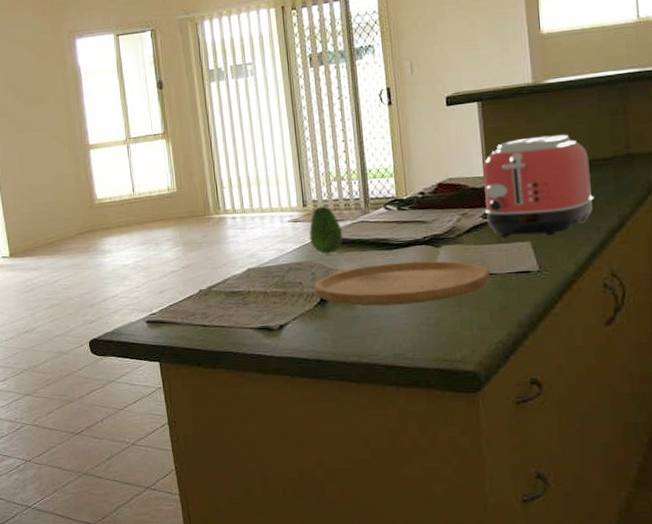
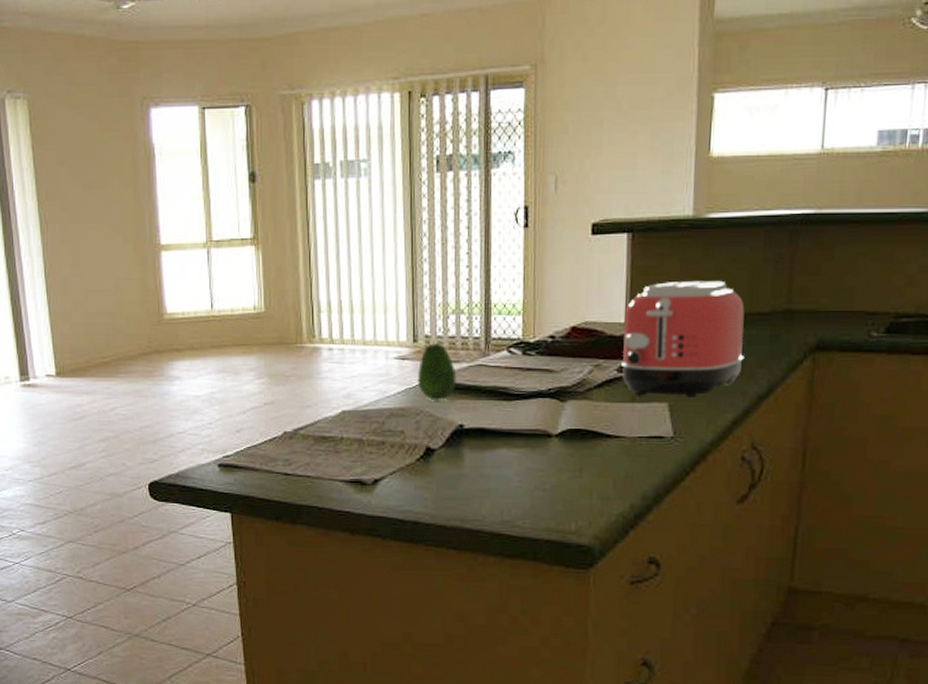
cutting board: present [314,261,490,306] -> none [417,416,619,465]

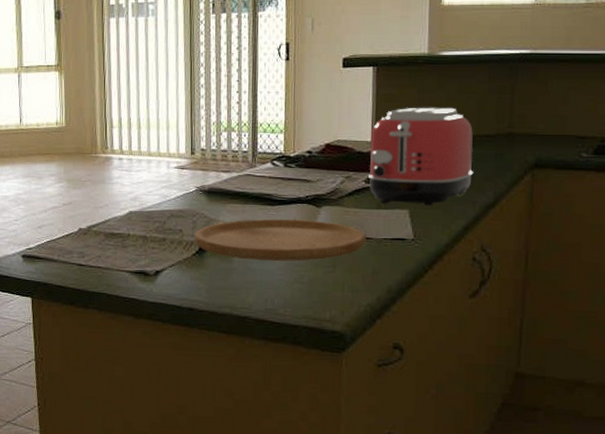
fruit: present [417,343,457,401] -> none [194,156,228,205]
cutting board: none [417,416,619,465] -> present [193,218,367,261]

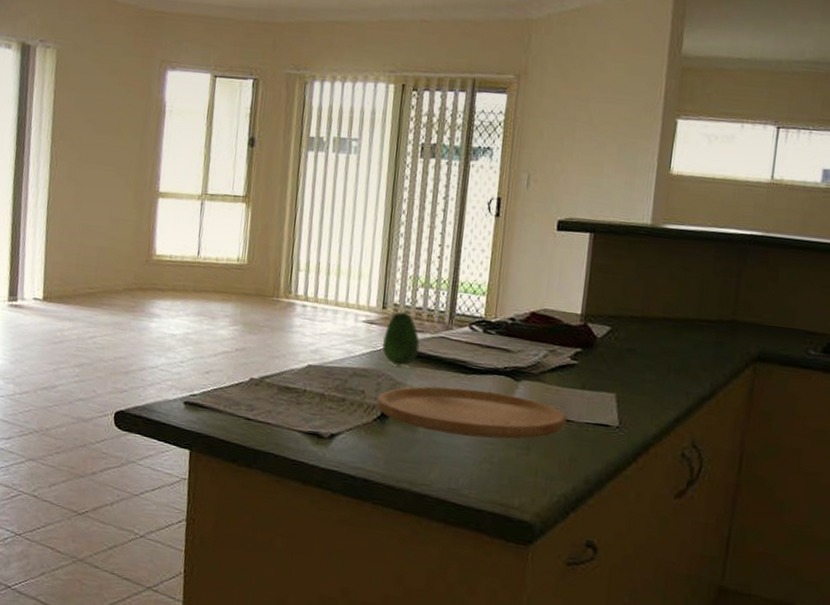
fruit: none [194,156,228,205] -> present [382,312,420,367]
toaster: present [367,107,474,206] -> none [574,281,693,392]

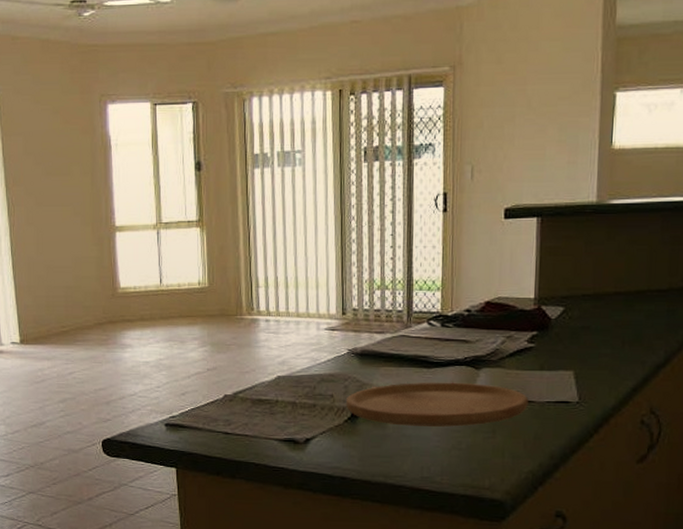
fruit: present [382,312,420,367] -> none [345,316,381,368]

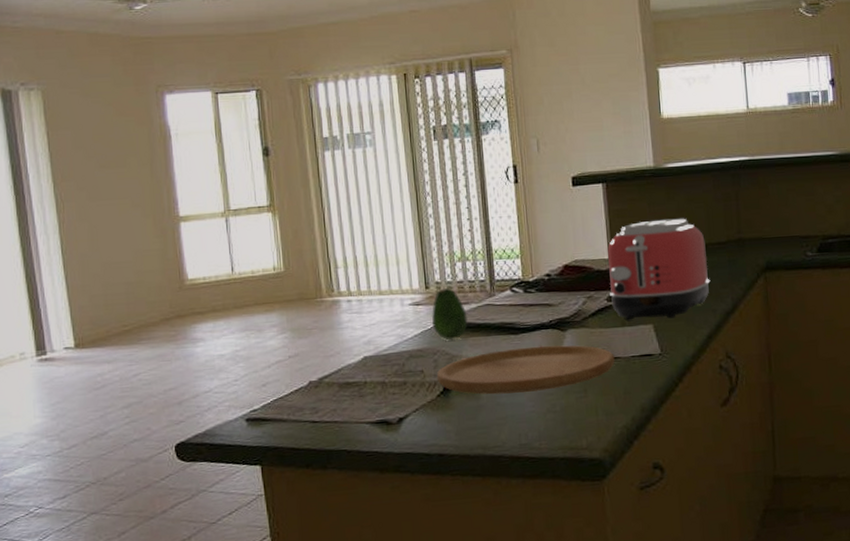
fruit: none [345,316,381,368] -> present [431,288,468,340]
toaster: none [530,260,644,366] -> present [607,218,711,319]

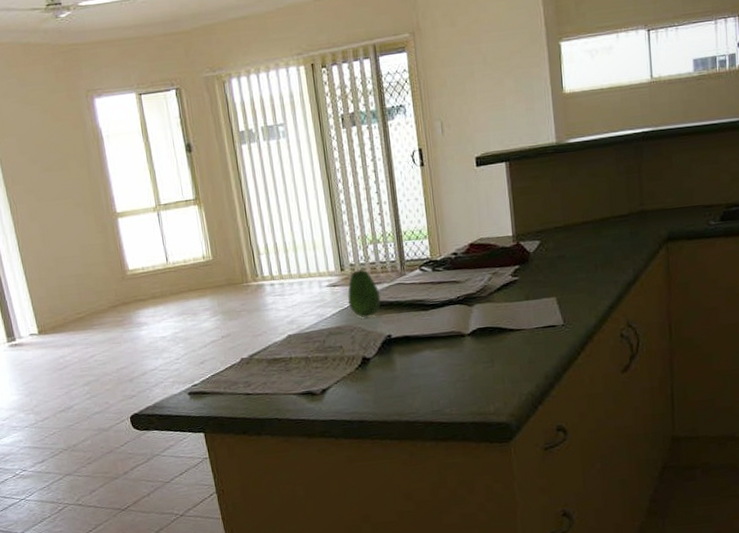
cutting board: present [436,345,615,395] -> none [354,319,520,367]
toaster: present [607,218,711,319] -> none [511,193,612,293]

